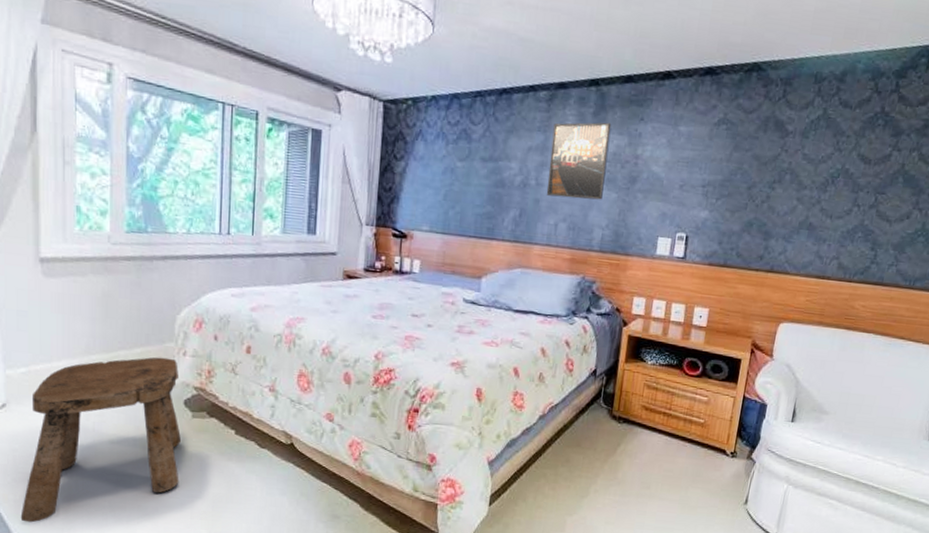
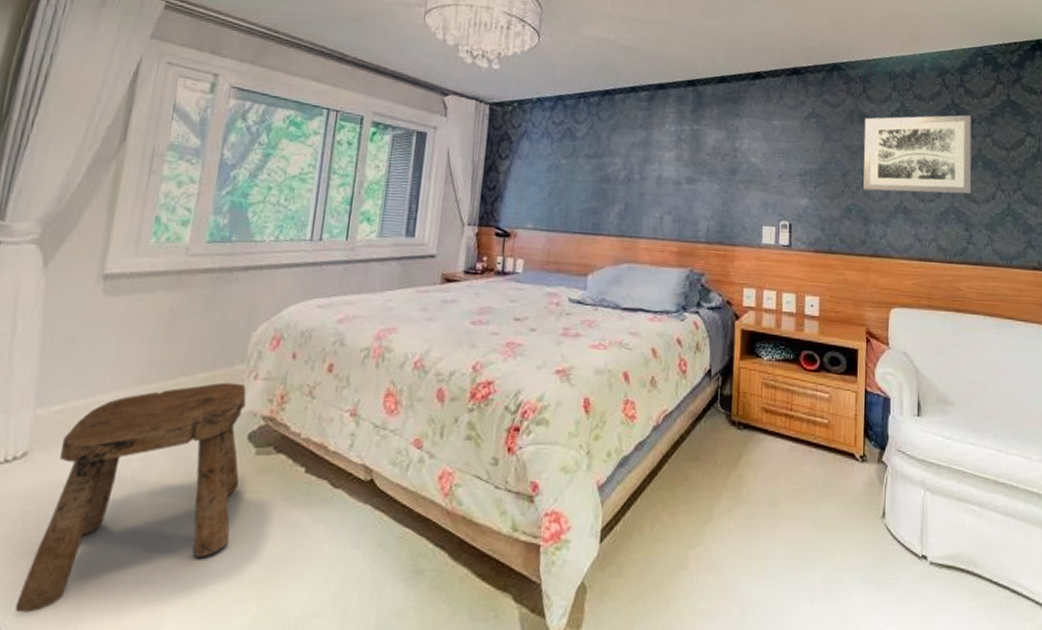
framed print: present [546,122,612,200] -> none [650,118,710,192]
wall art: none [768,125,901,212] -> present [863,115,971,194]

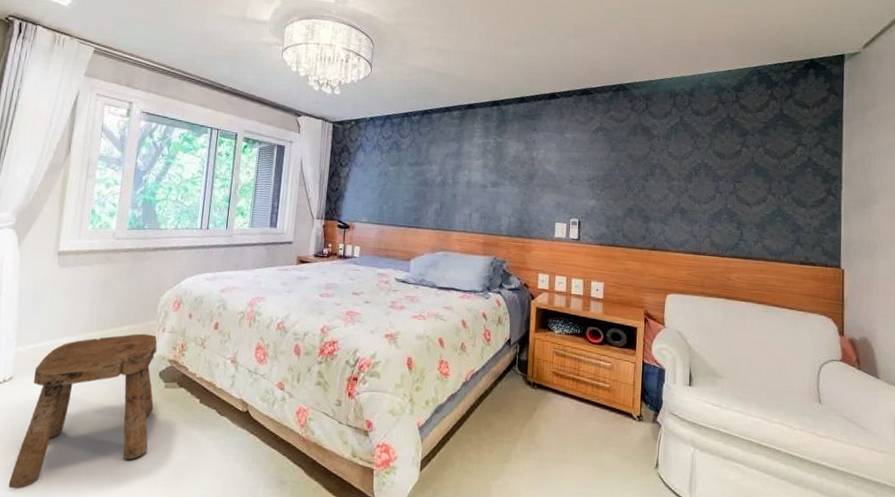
wall art: present [863,115,971,194] -> none [644,127,745,197]

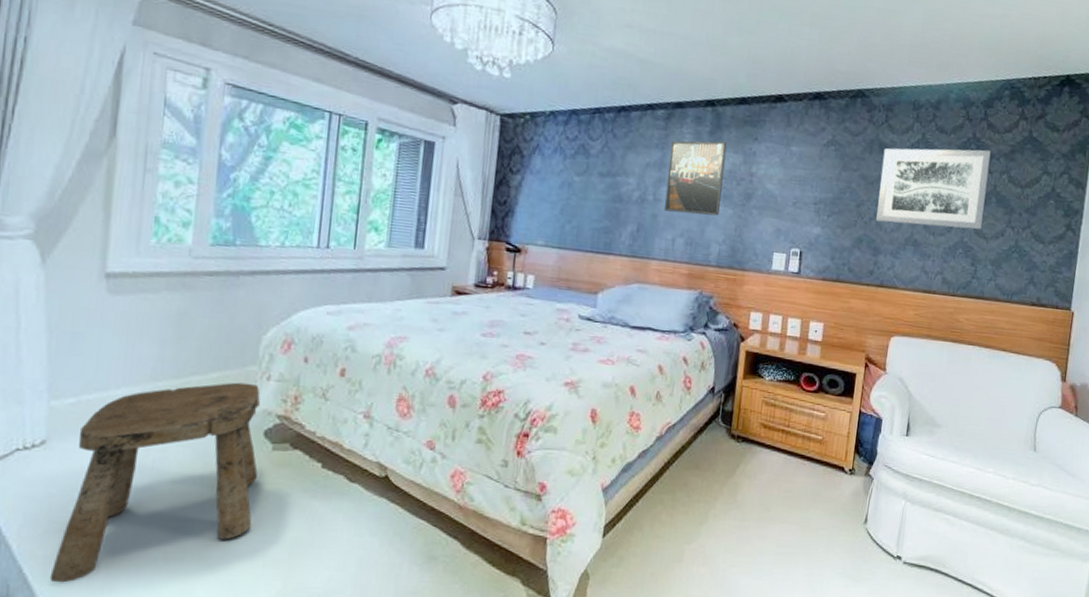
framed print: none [461,133,511,194] -> present [663,140,727,216]
wall art: none [644,127,745,197] -> present [876,148,991,230]

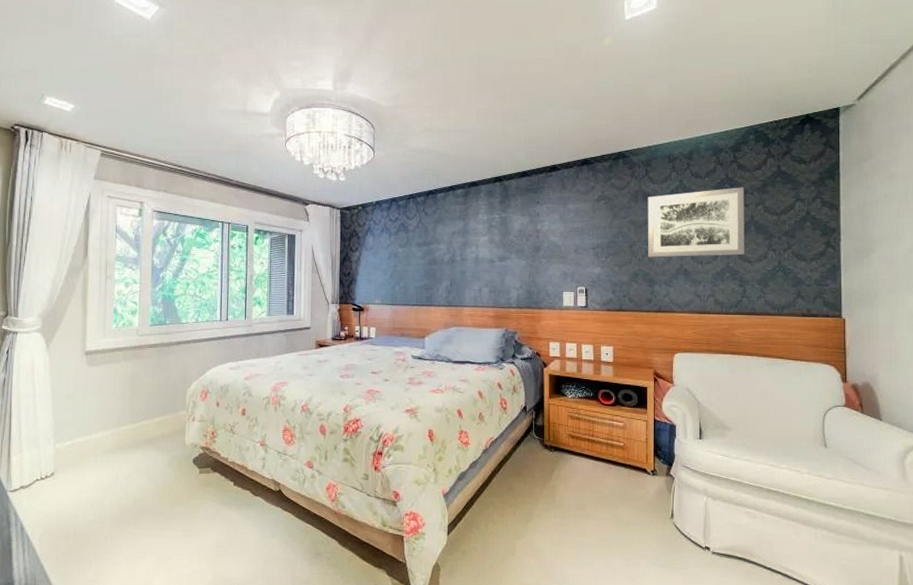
stool: present [49,382,260,583] -> none [60,424,191,576]
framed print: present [663,140,727,216] -> none [470,207,515,268]

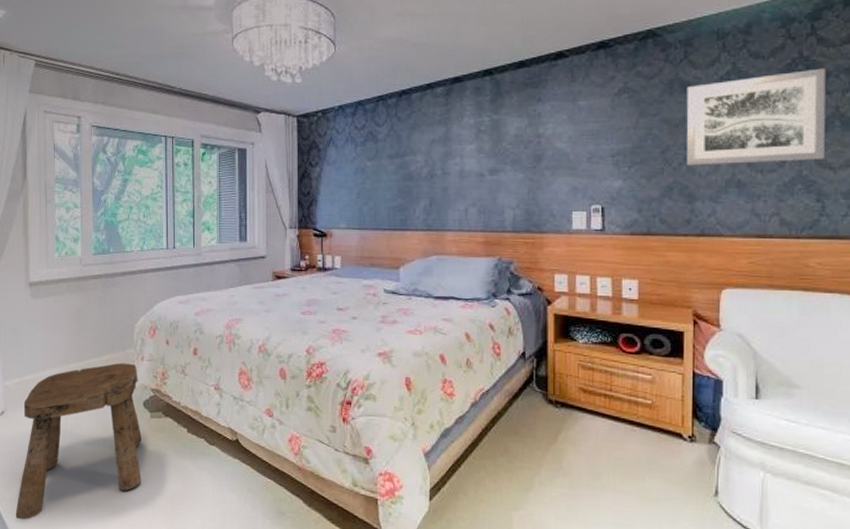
stool: none [60,424,191,576] -> present [15,363,143,520]

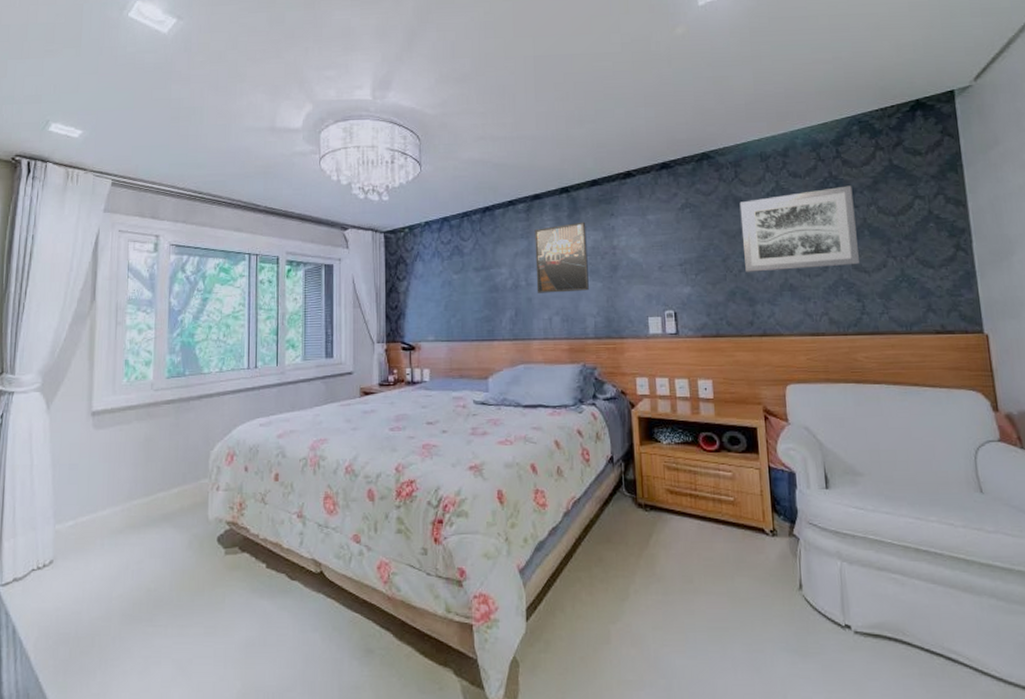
stool: present [15,363,143,520] -> none [58,495,215,690]
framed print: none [453,107,510,183] -> present [534,222,589,293]

